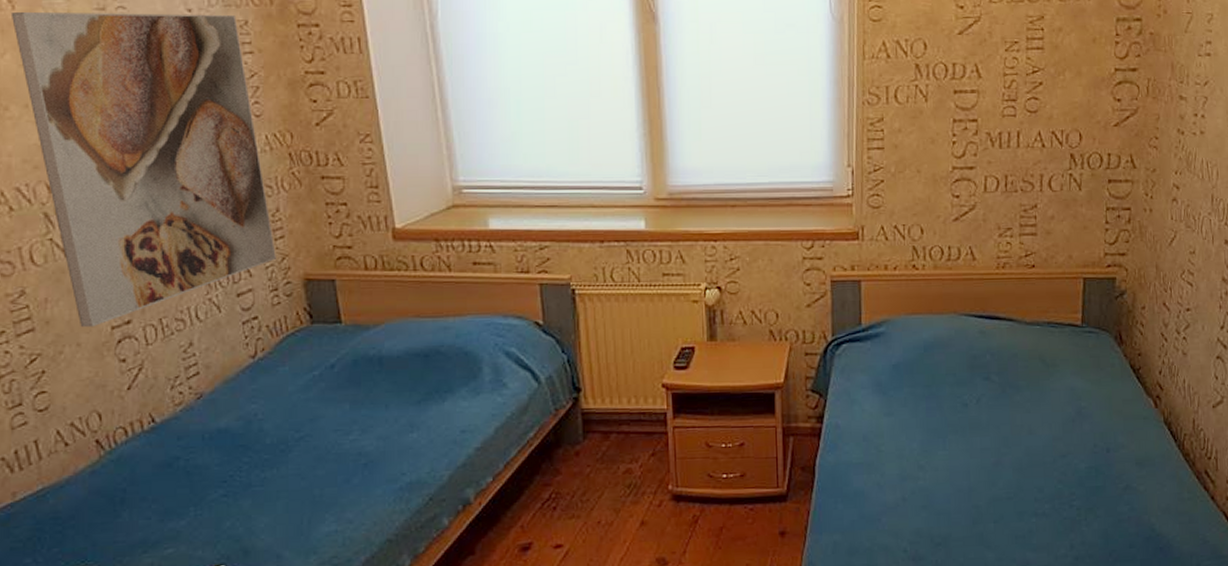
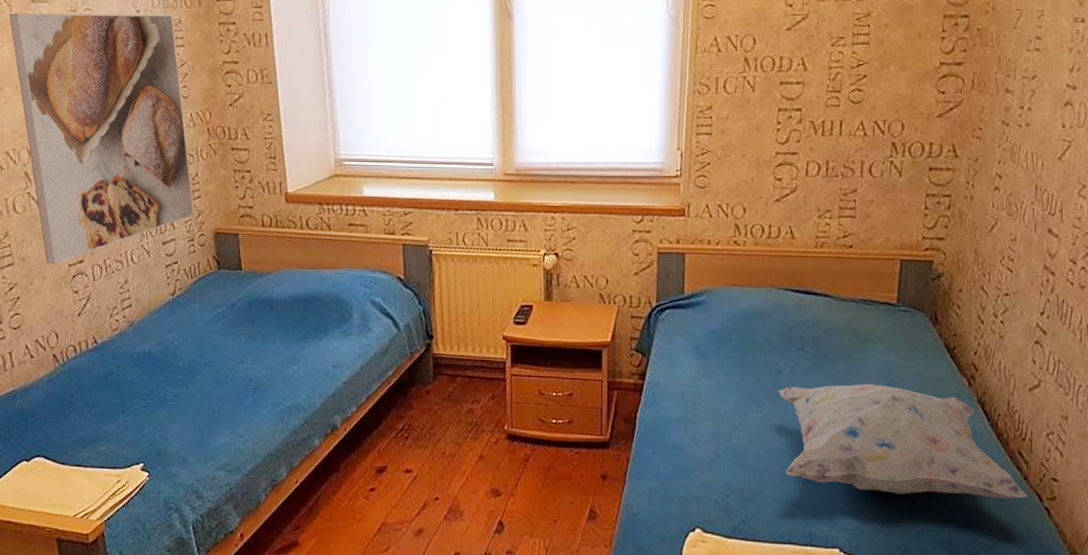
decorative pillow: none [965,411,1216,525] -> present [778,383,1028,499]

